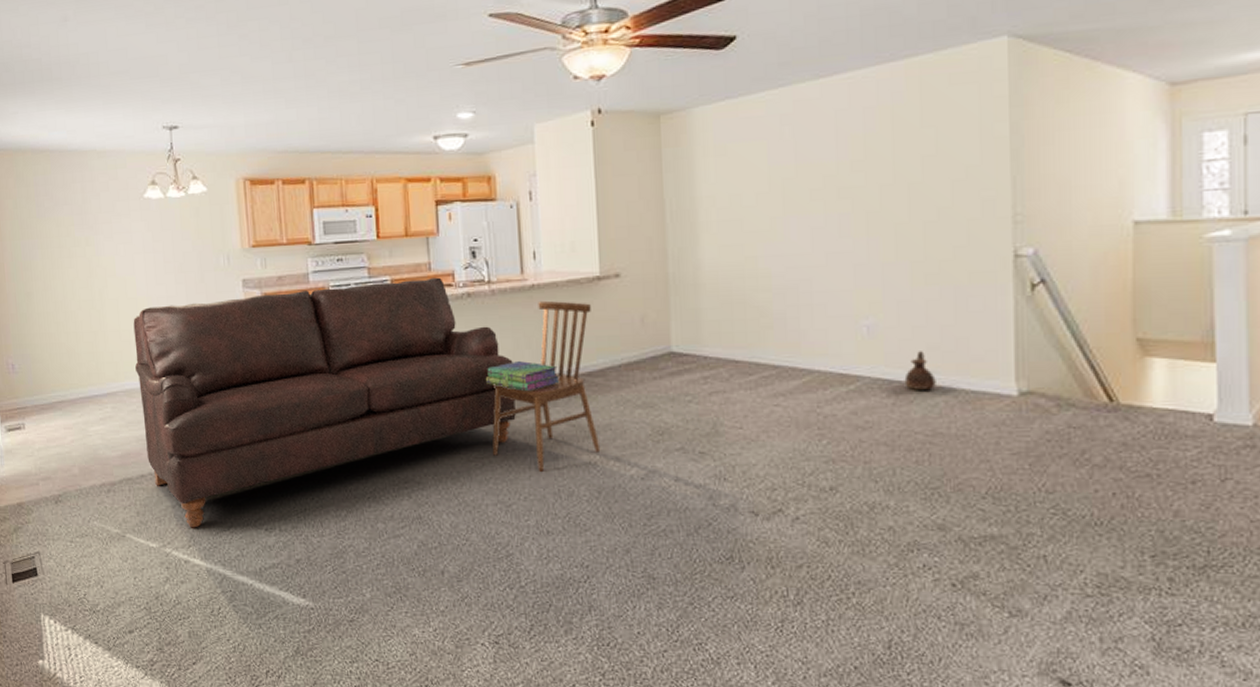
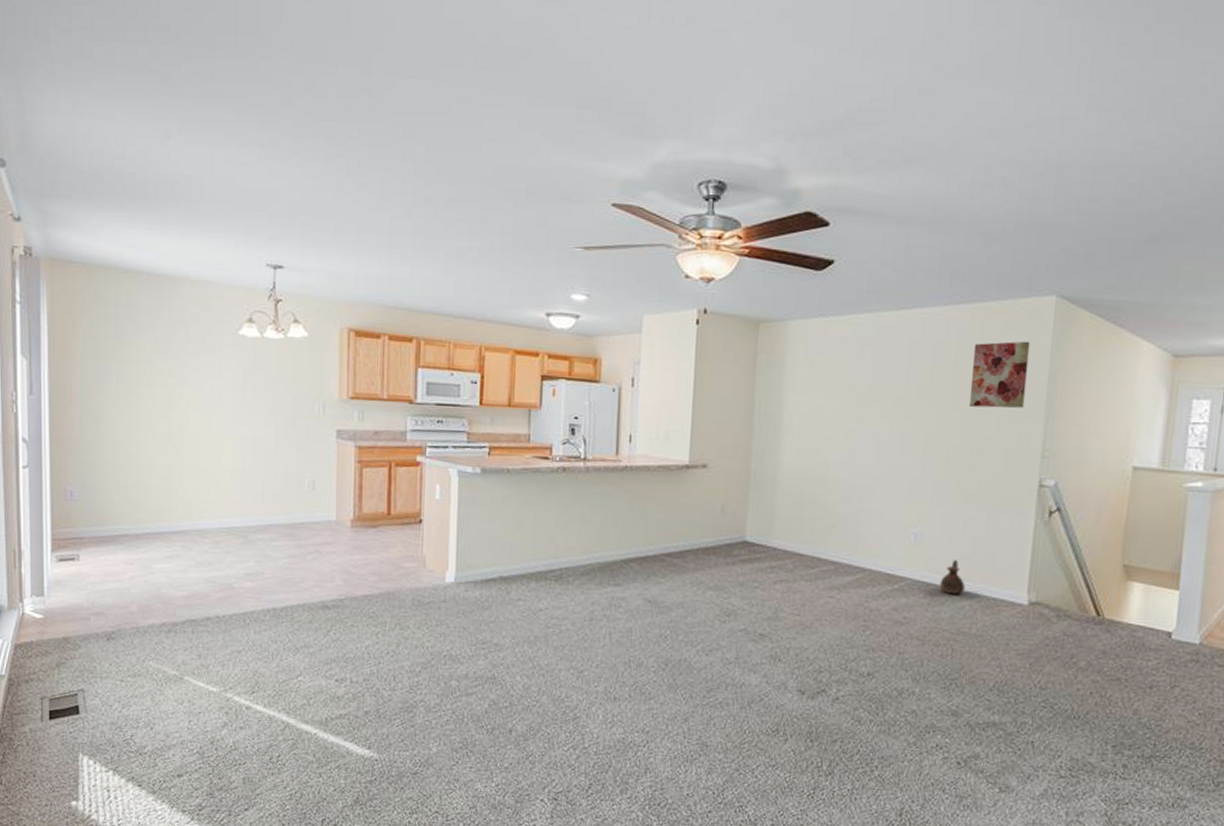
sofa: present [133,277,516,528] -> none [212,447,599,675]
stack of books: present [485,361,560,391] -> none [571,537,641,565]
dining chair: present [492,300,601,471] -> none [570,482,677,642]
wall art: none [913,92,984,175] -> present [969,341,1031,408]

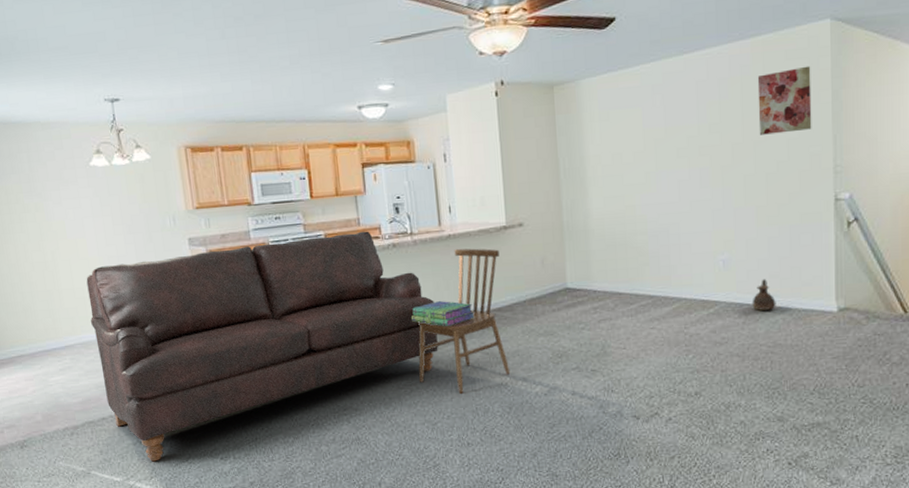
sofa: none [212,447,599,675] -> present [86,231,438,462]
dining chair: none [570,482,677,642] -> present [417,248,511,394]
stack of books: none [571,537,641,565] -> present [411,301,475,326]

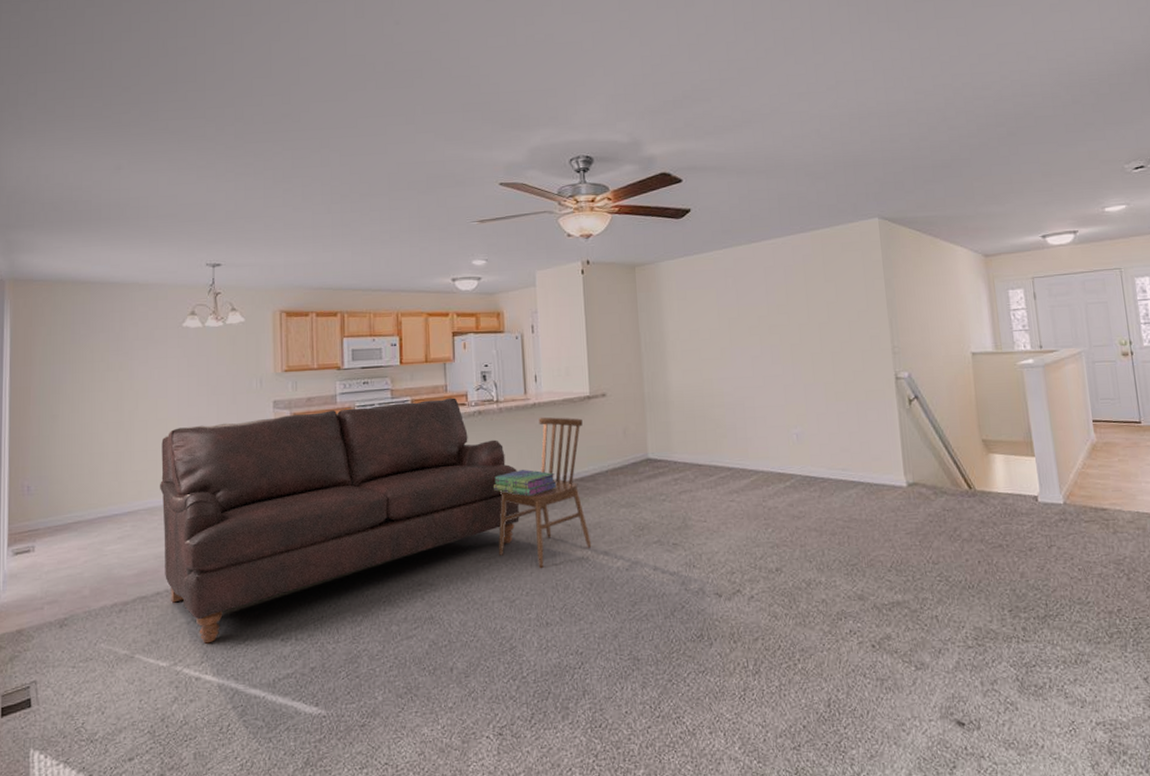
ceramic jug: present [752,279,776,311] -> none [825,453,849,484]
wall art: present [757,66,812,135] -> none [818,257,870,317]

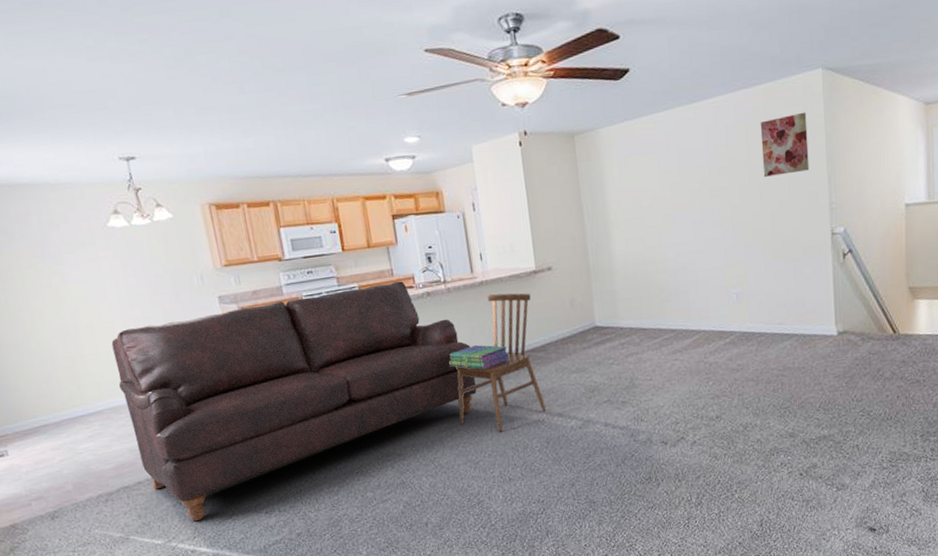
wall art: none [818,257,870,317] -> present [760,112,810,177]

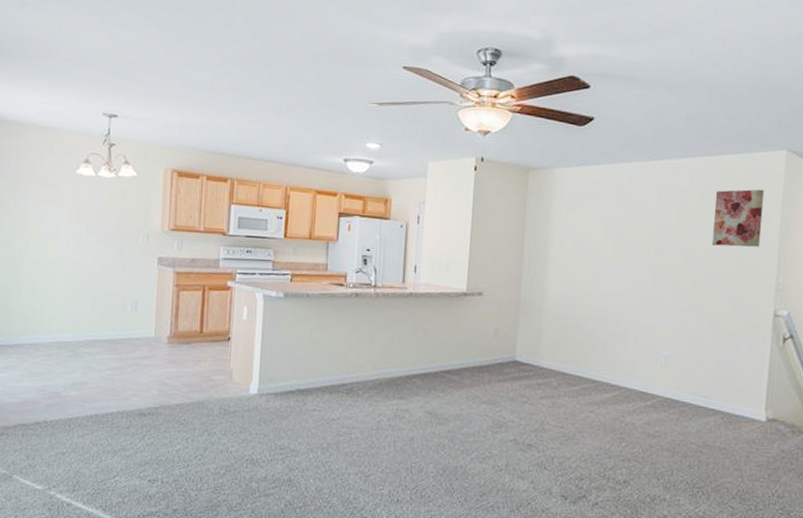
sofa: present [111,281,477,522] -> none [45,271,387,475]
stack of books: present [448,345,510,369] -> none [361,355,424,381]
dining chair: present [455,292,547,432] -> none [359,307,456,449]

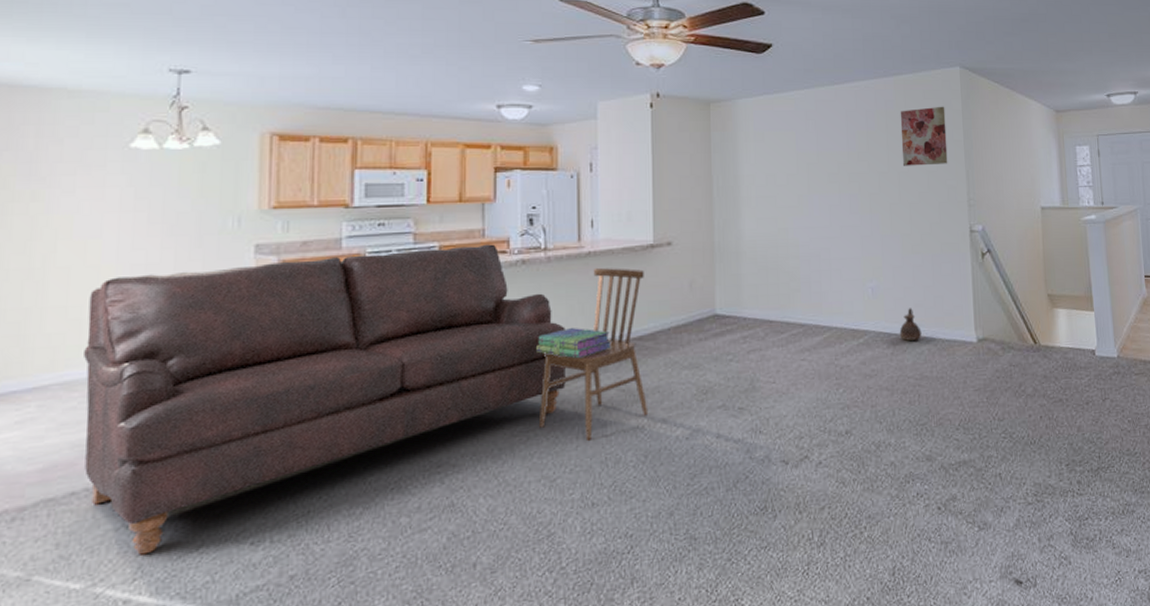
sofa: none [45,271,387,475] -> present [84,244,566,555]
dining chair: none [359,307,456,449] -> present [538,267,649,440]
stack of books: none [361,355,424,381] -> present [535,328,611,358]
ceramic jug: none [687,380,710,411] -> present [899,308,922,341]

